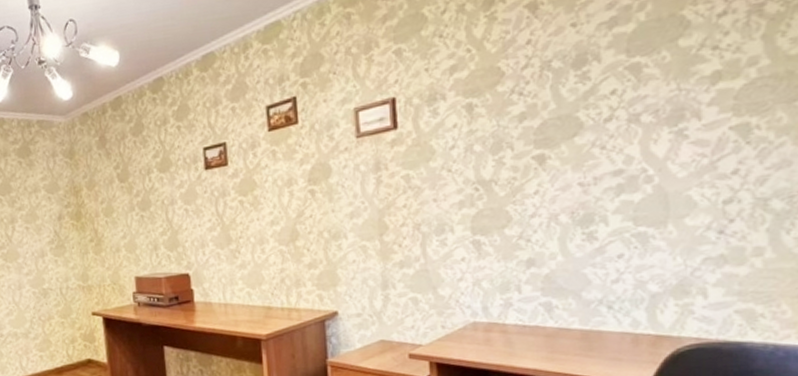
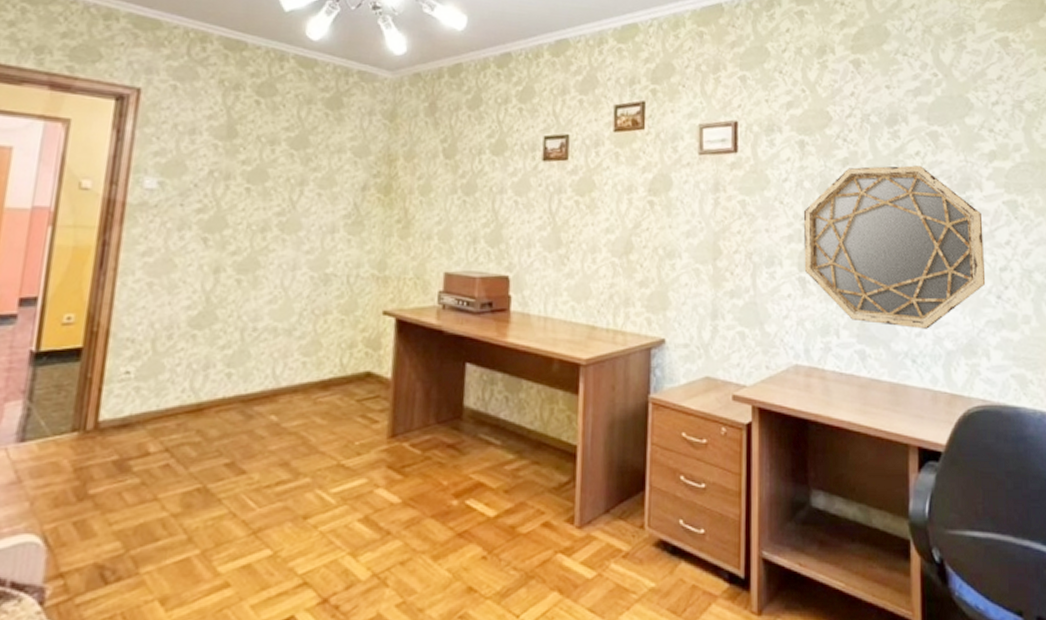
home mirror: none [474,105,704,276] -> present [803,165,986,329]

